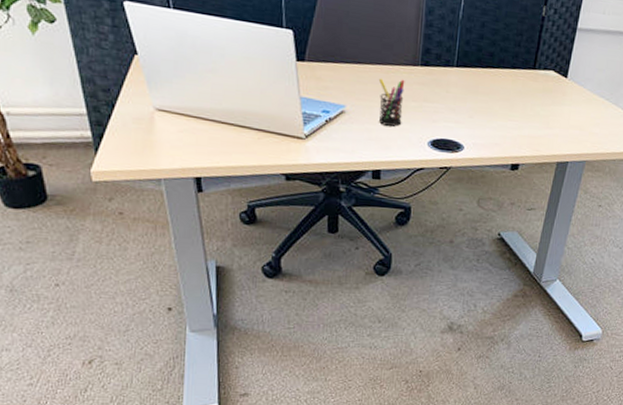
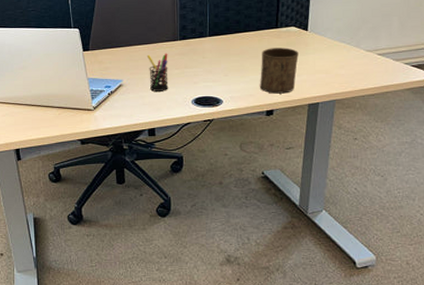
cup: none [507,91,554,147] -> present [259,47,299,94]

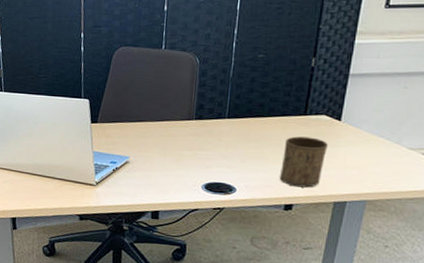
pen holder: present [146,53,169,92] -> none [157,132,181,173]

